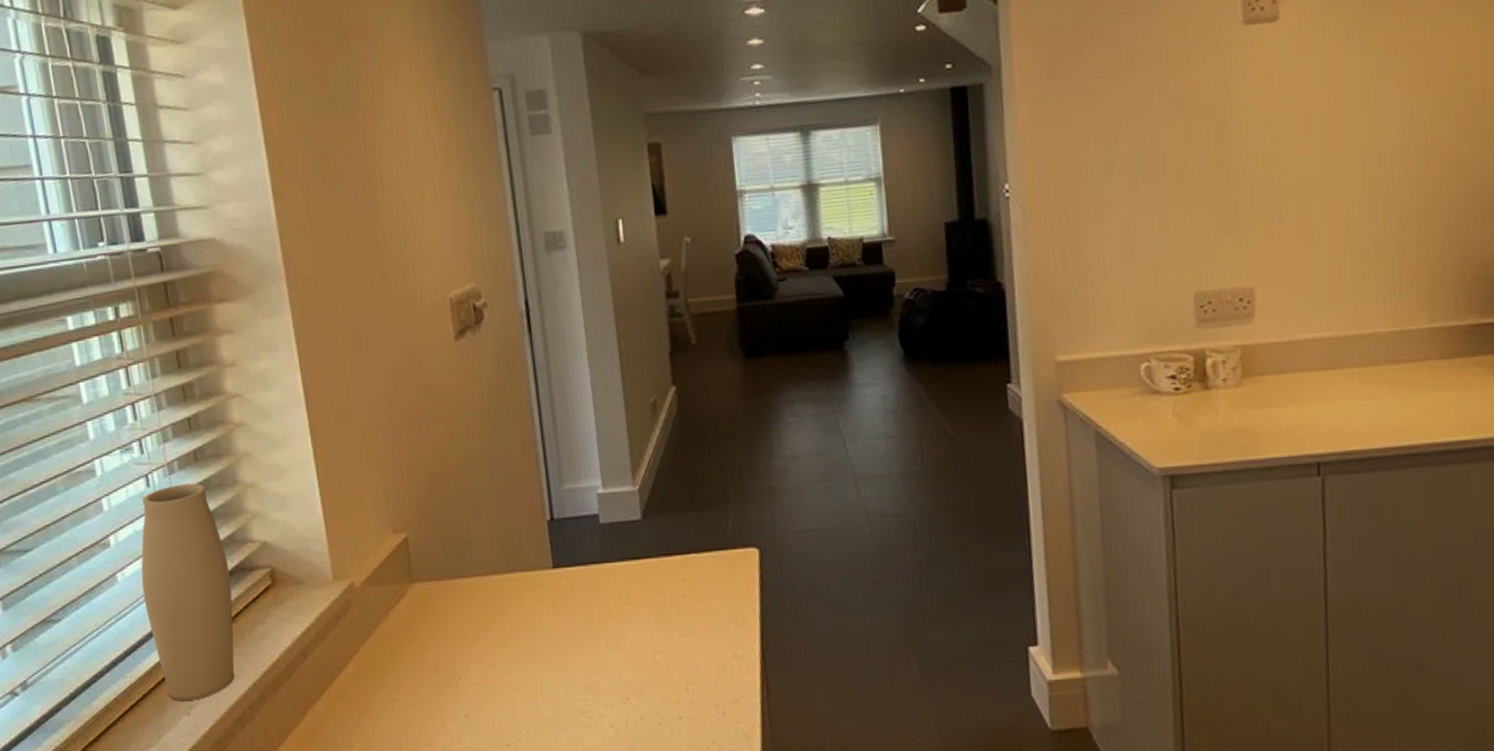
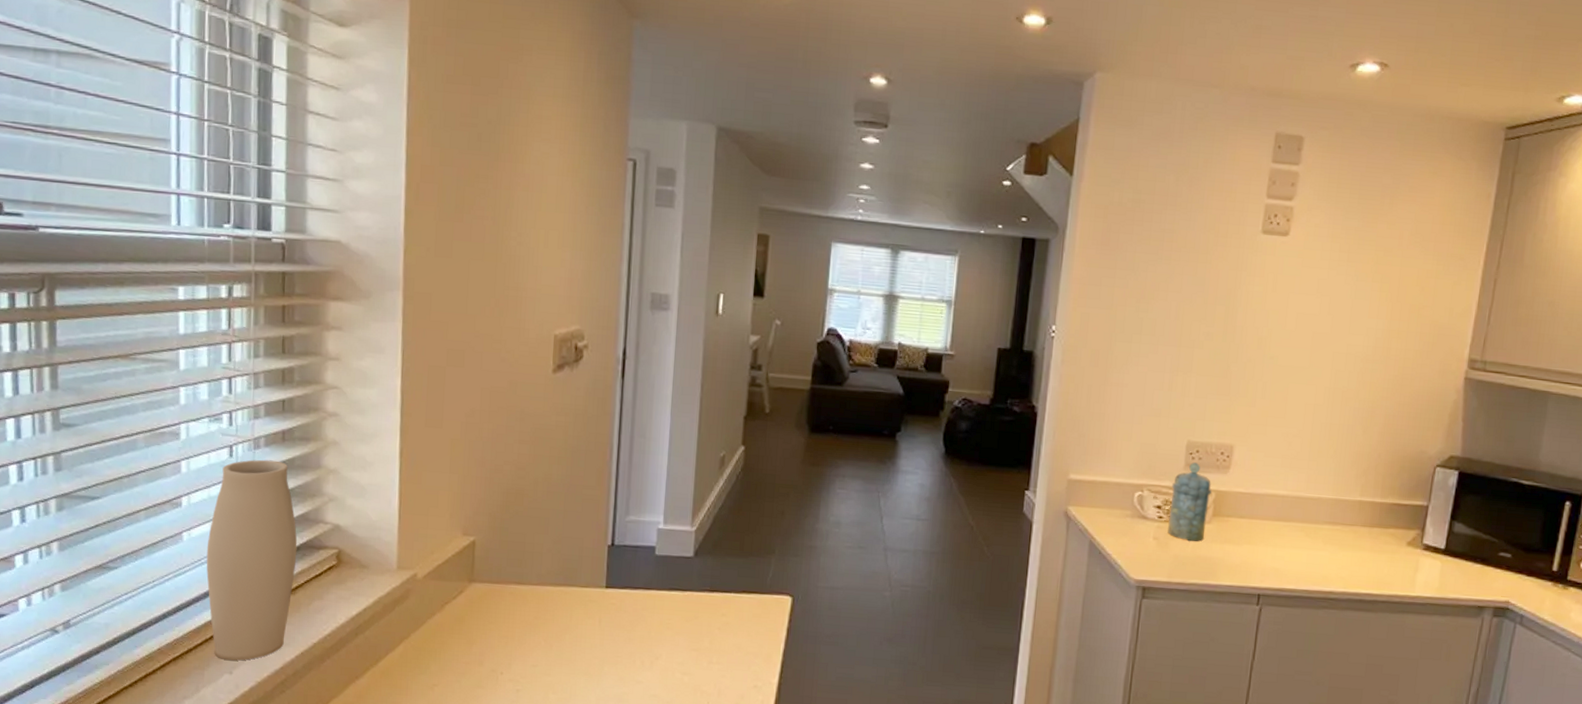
canister: none [1185,316,1237,412] -> present [1166,462,1213,541]

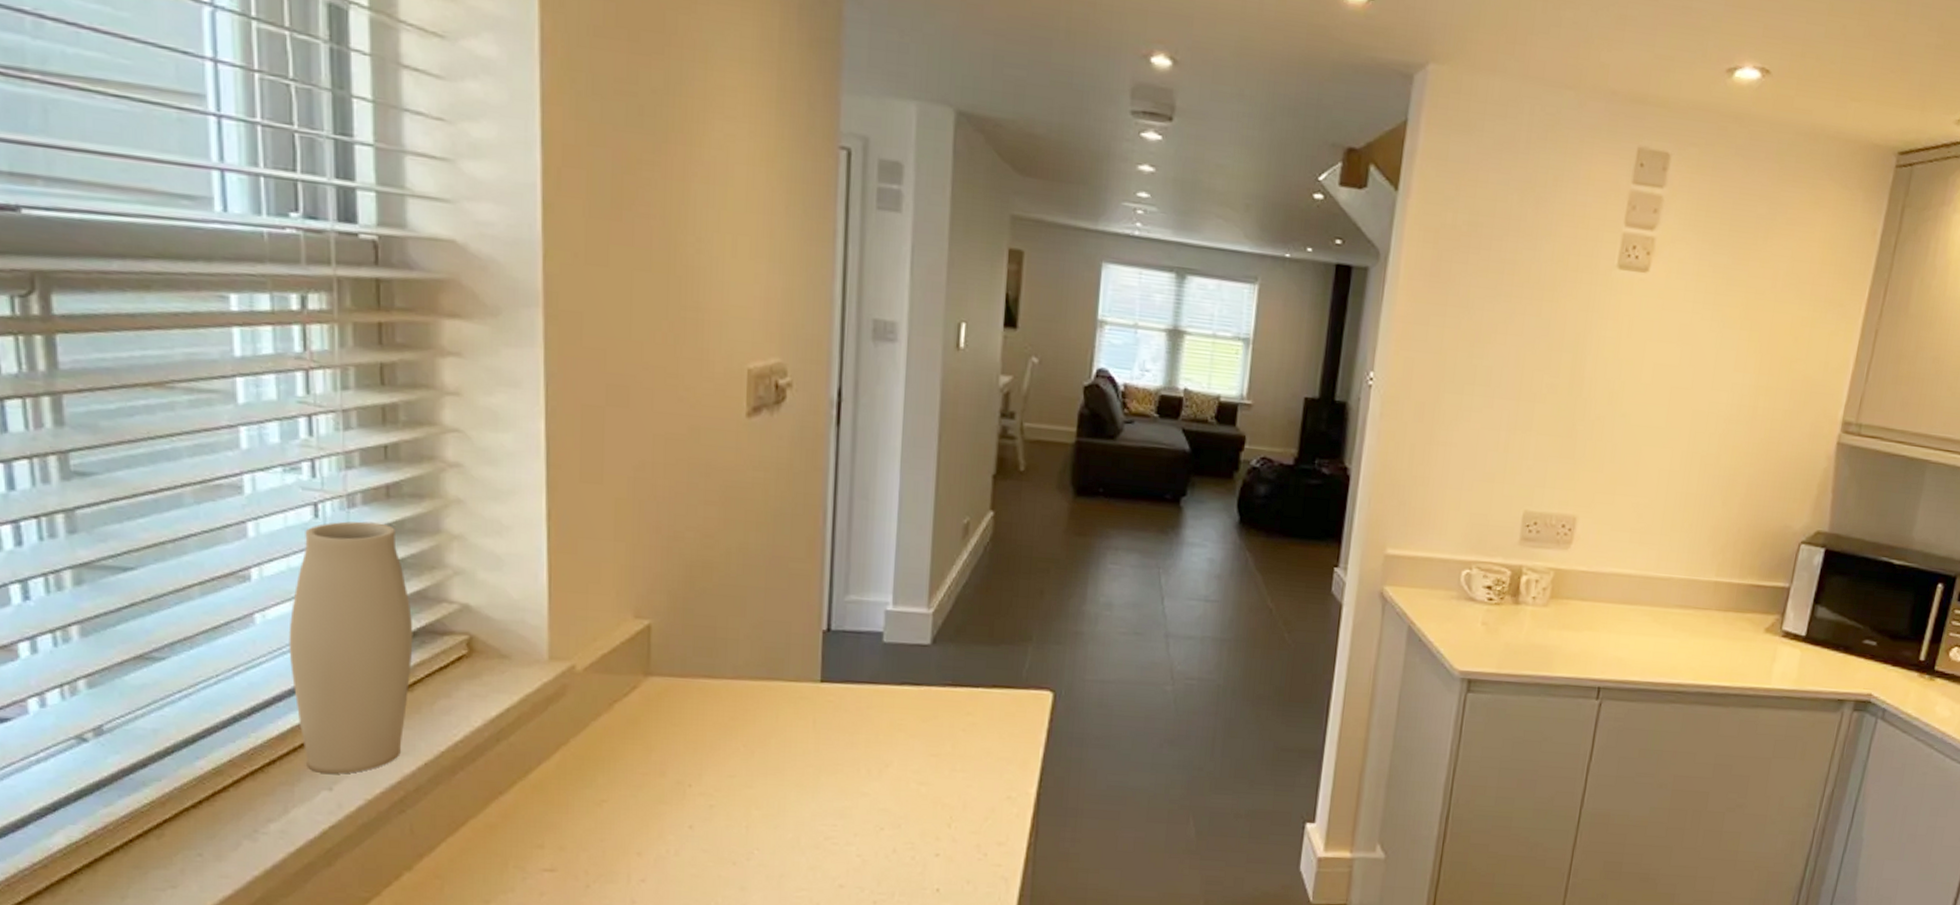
canister: present [1166,462,1213,541] -> none [1497,536,1551,627]

